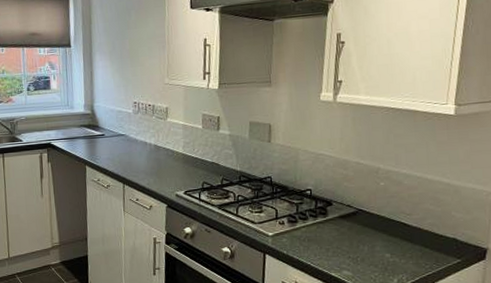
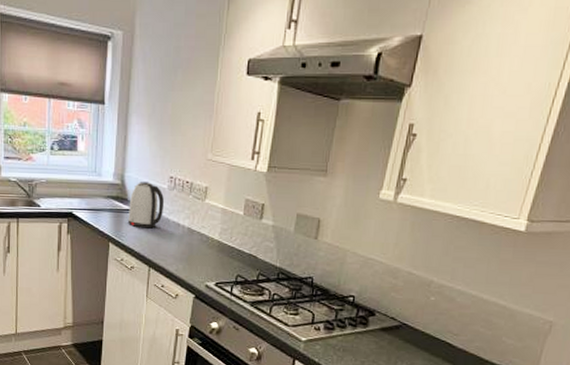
kettle: none [100,109,131,150] -> present [129,182,164,229]

